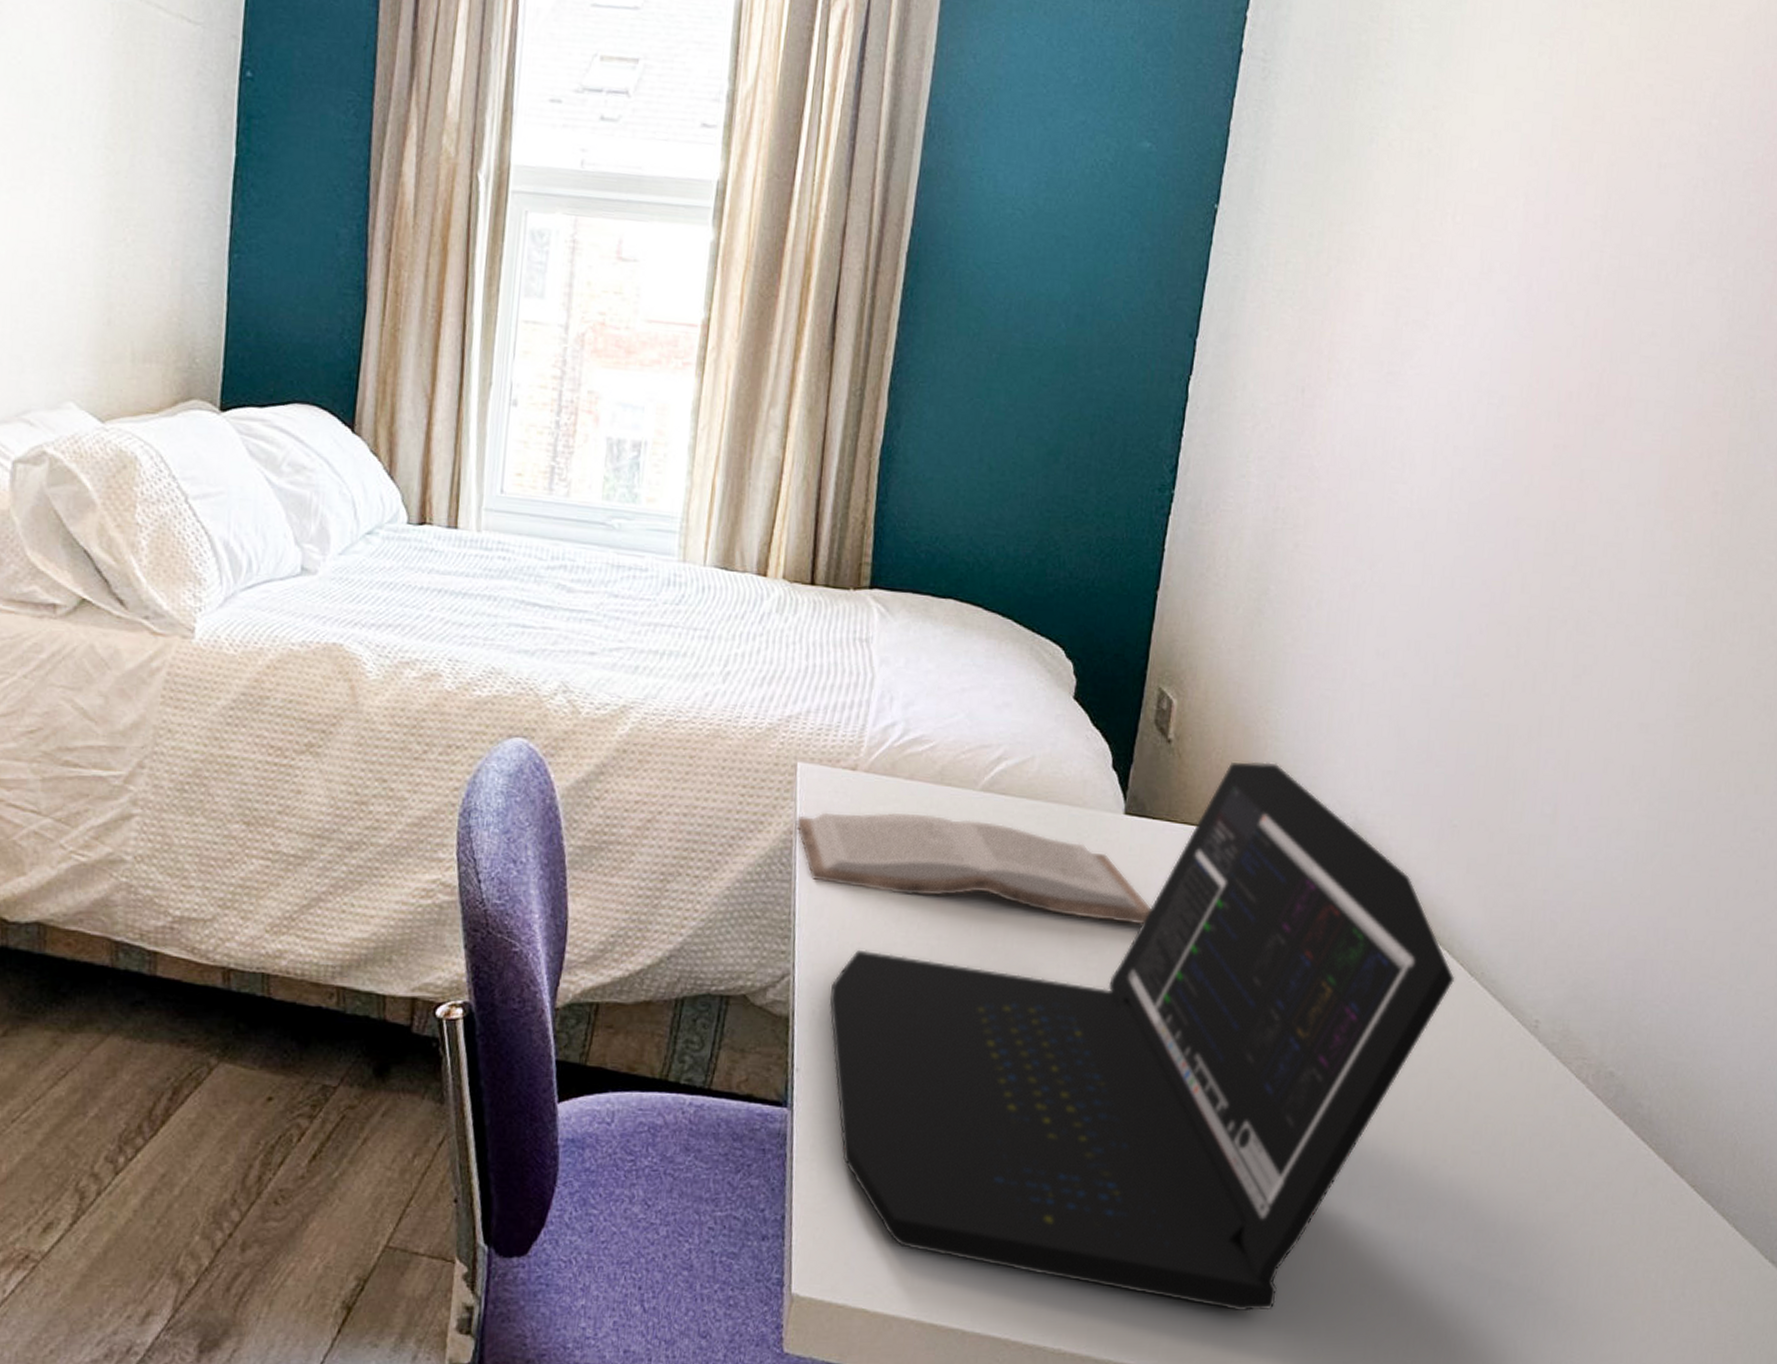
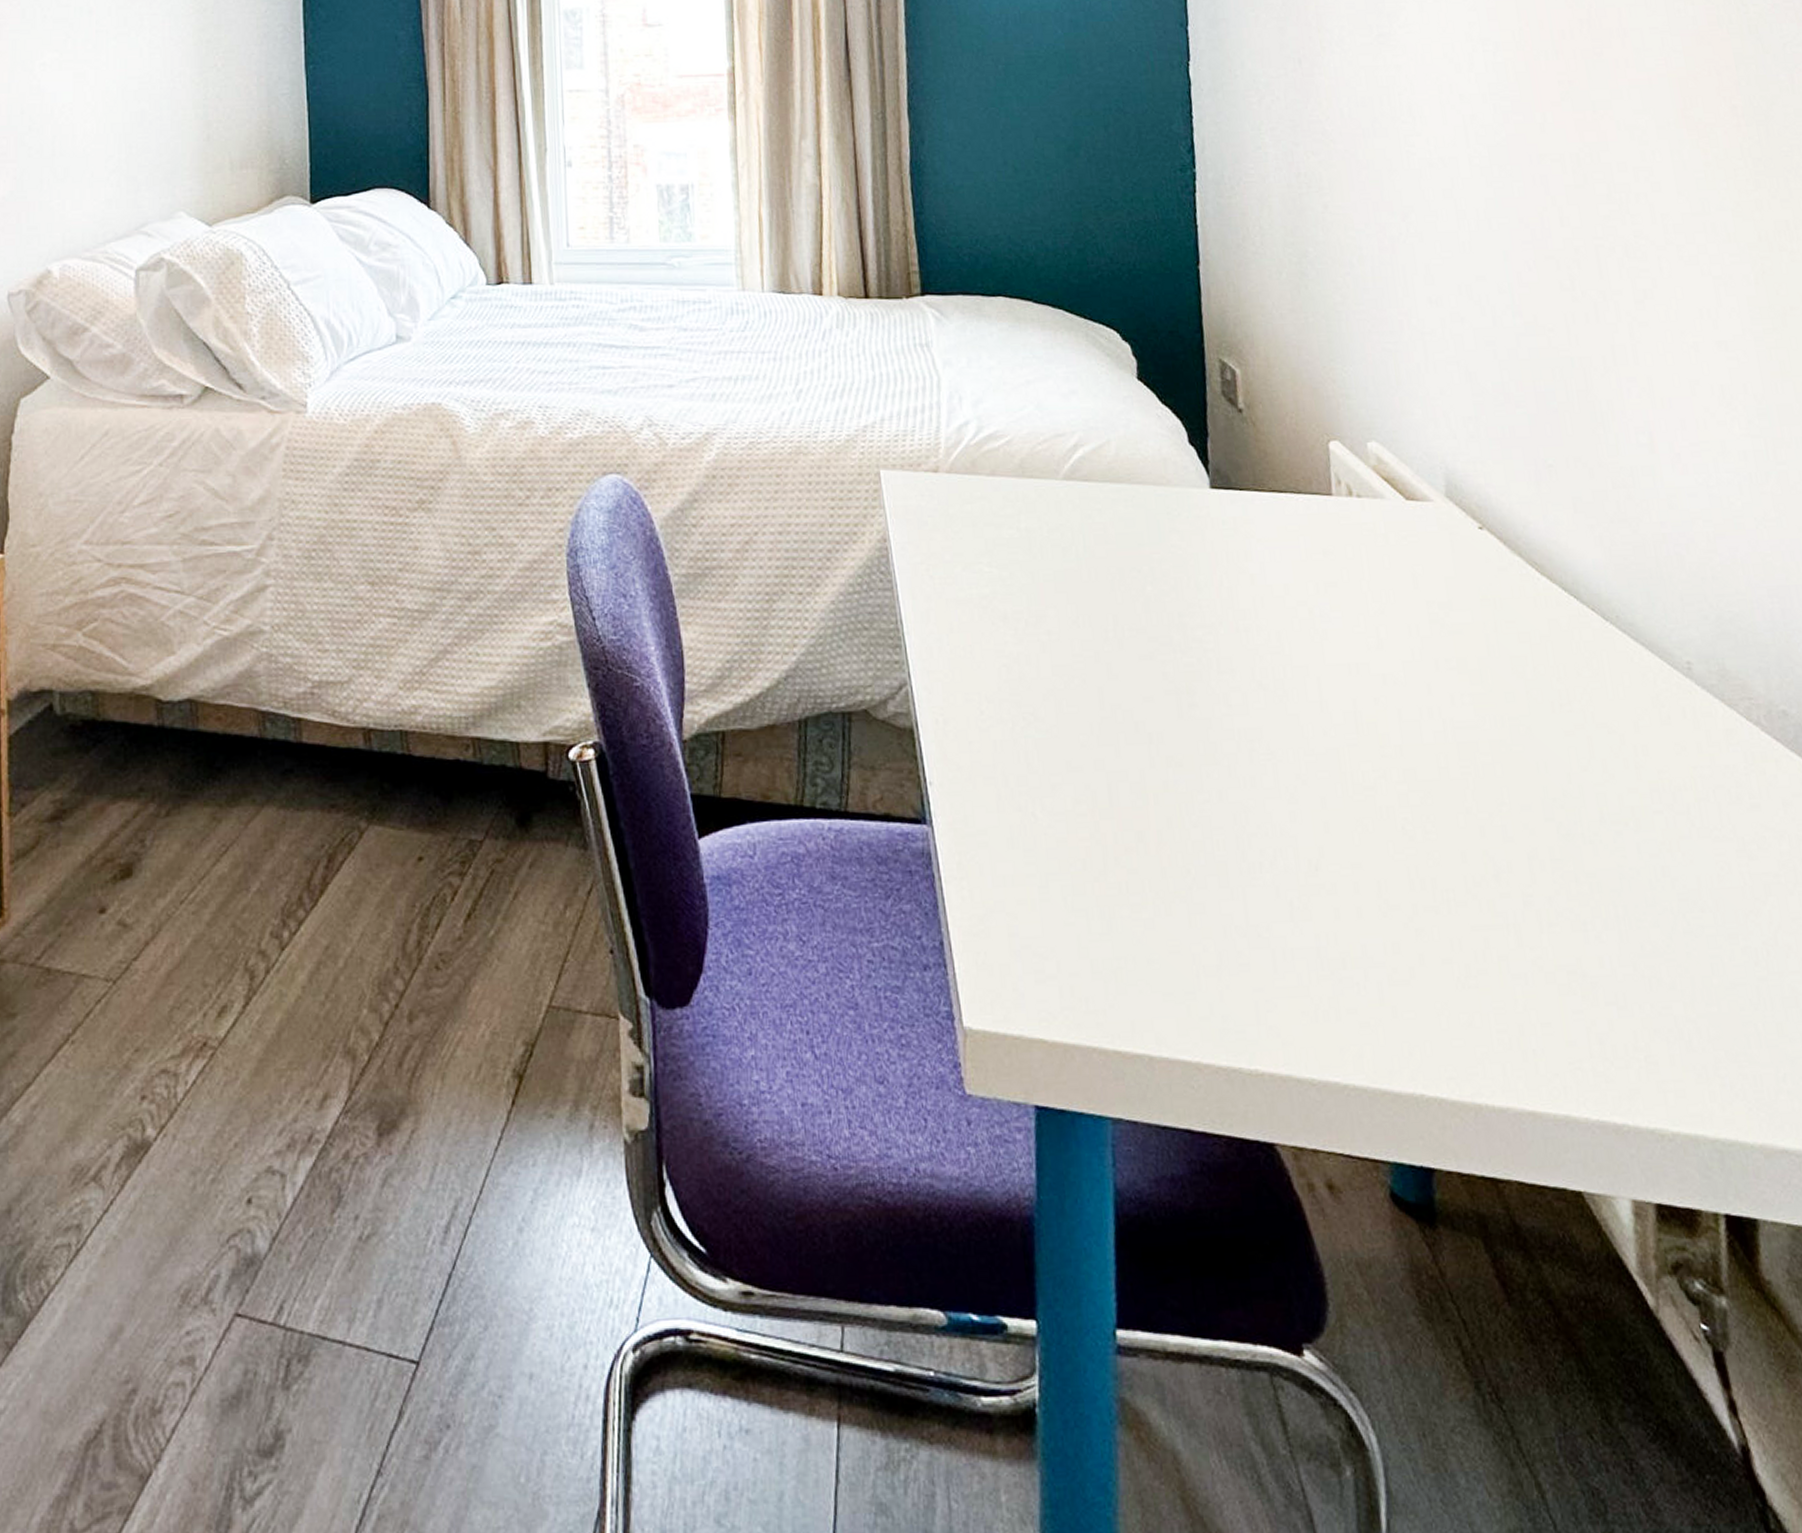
book: present [796,812,1152,925] -> none [889,508,1258,600]
laptop: present [829,762,1455,1312] -> none [950,421,1590,1013]

